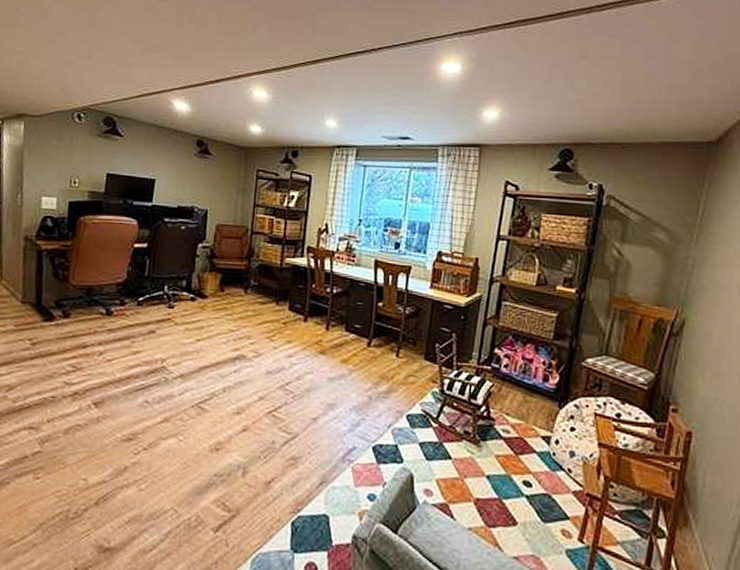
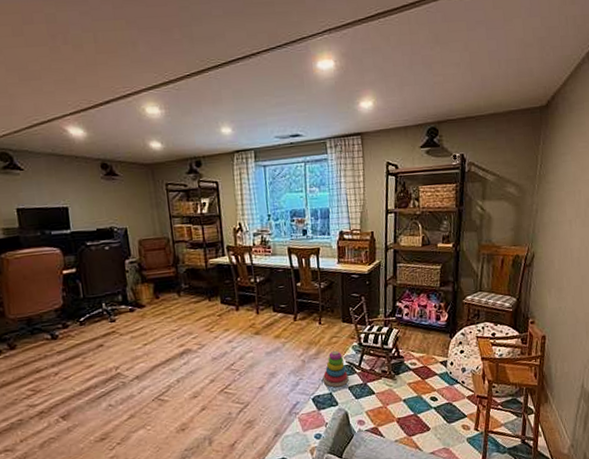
stacking toy: none [389,392,422,440] -> present [322,350,349,388]

